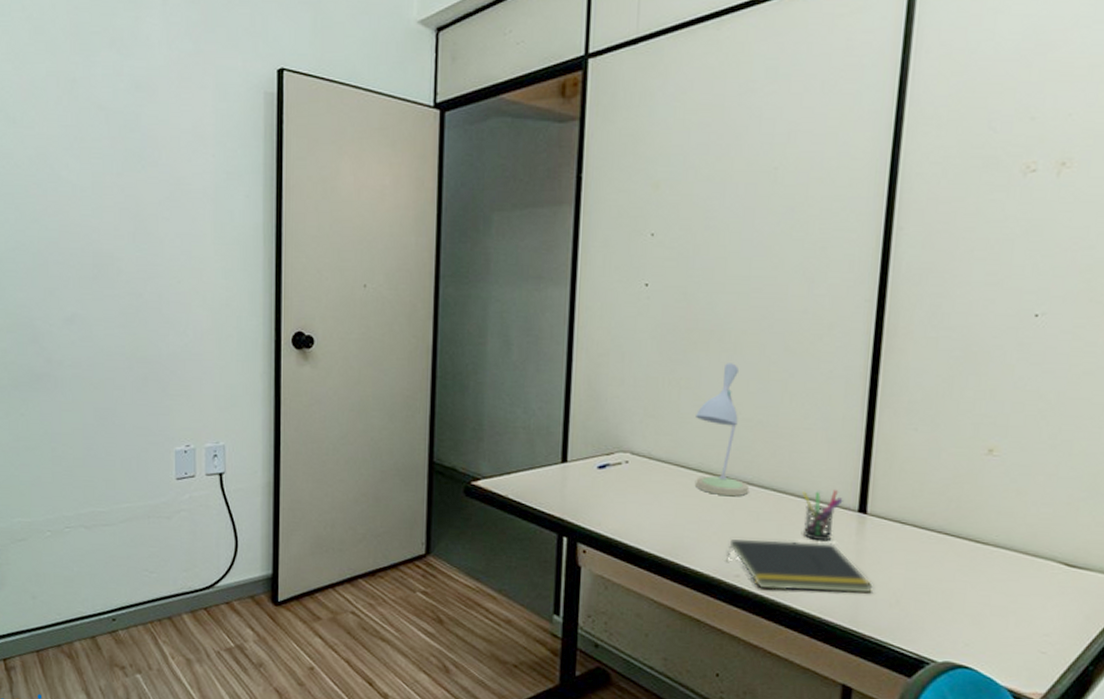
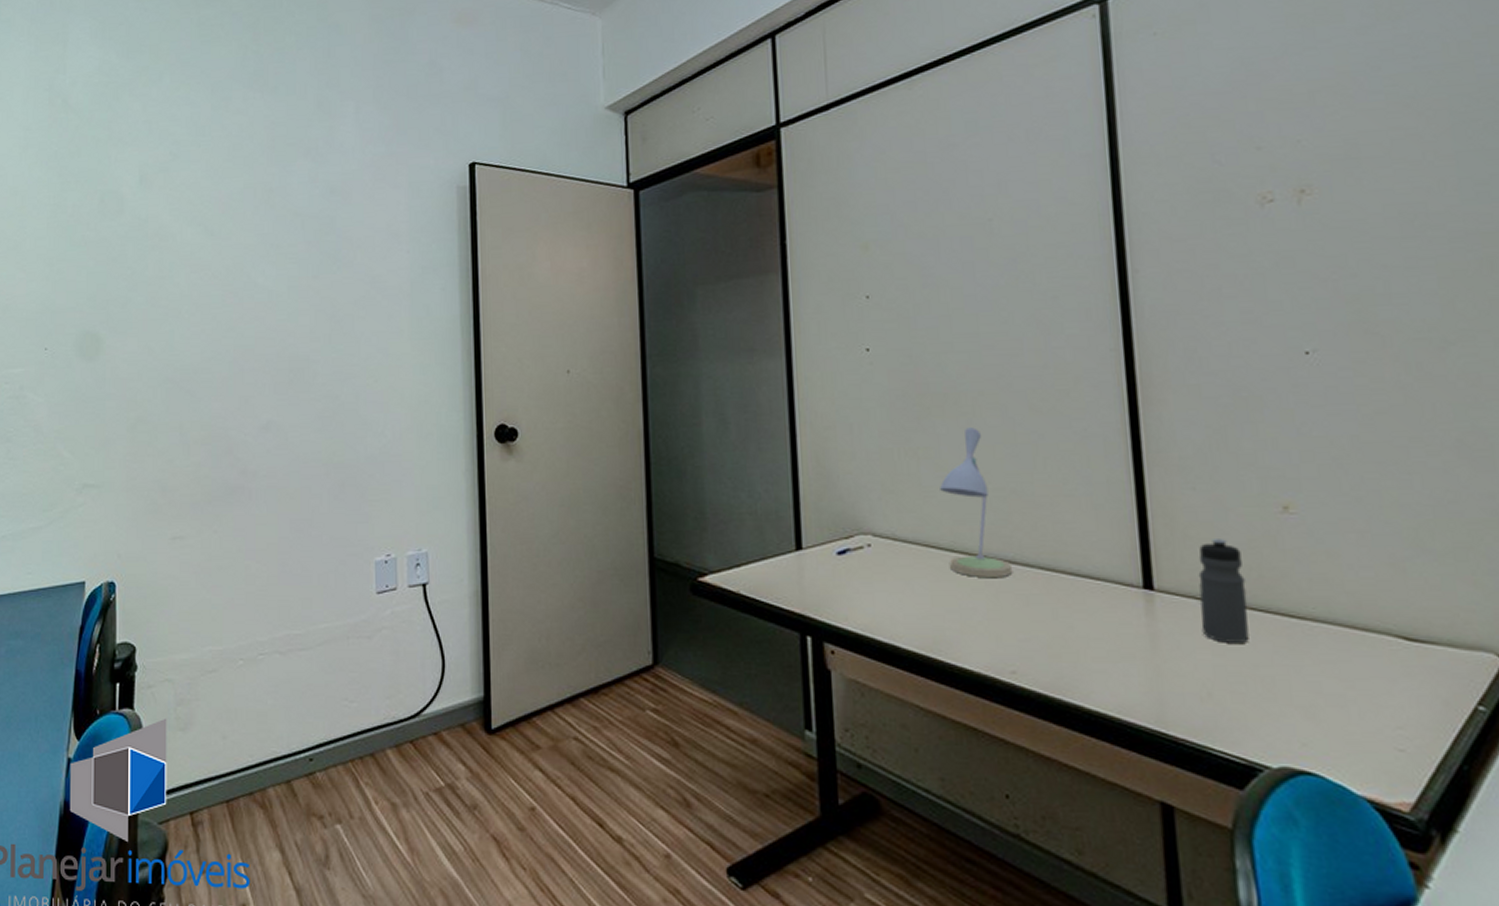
notepad: present [727,539,873,593] -> none [998,627,1177,687]
pen holder: present [802,490,843,543] -> none [1074,564,1124,627]
water bottle: none [900,474,946,562] -> present [1198,539,1249,643]

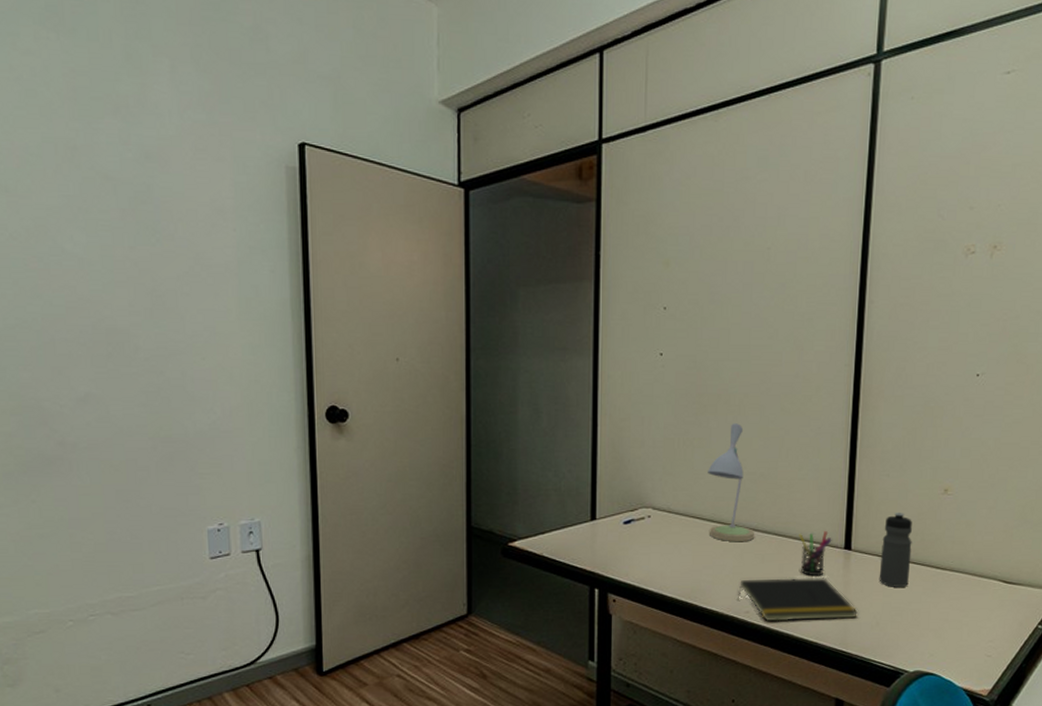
notepad: none [998,627,1177,687] -> present [738,577,858,622]
pen holder: none [1074,564,1124,627] -> present [799,531,832,578]

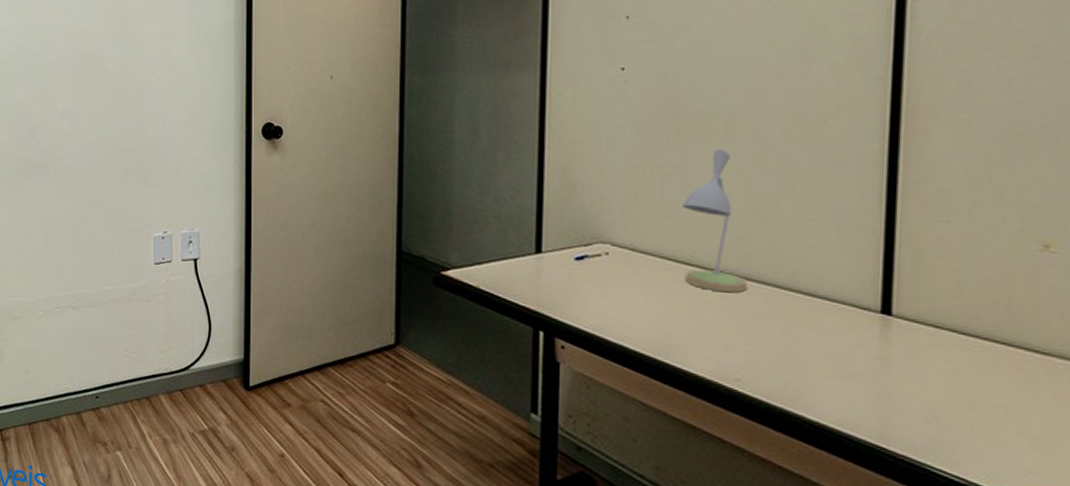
notepad: present [738,577,858,622] -> none [725,339,904,405]
pen holder: present [799,531,832,578] -> none [811,287,862,347]
water bottle: present [879,513,912,587] -> none [937,271,991,373]

